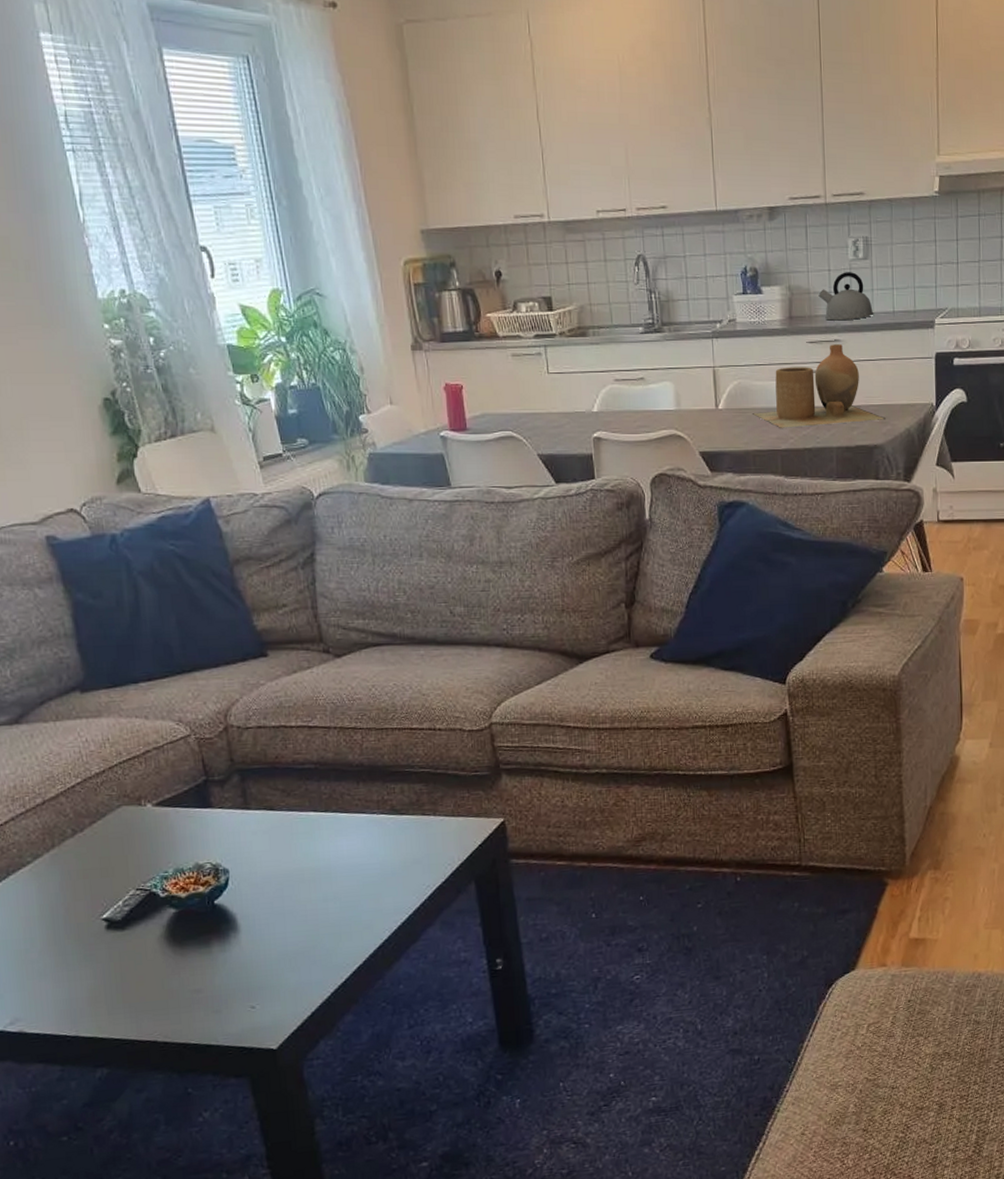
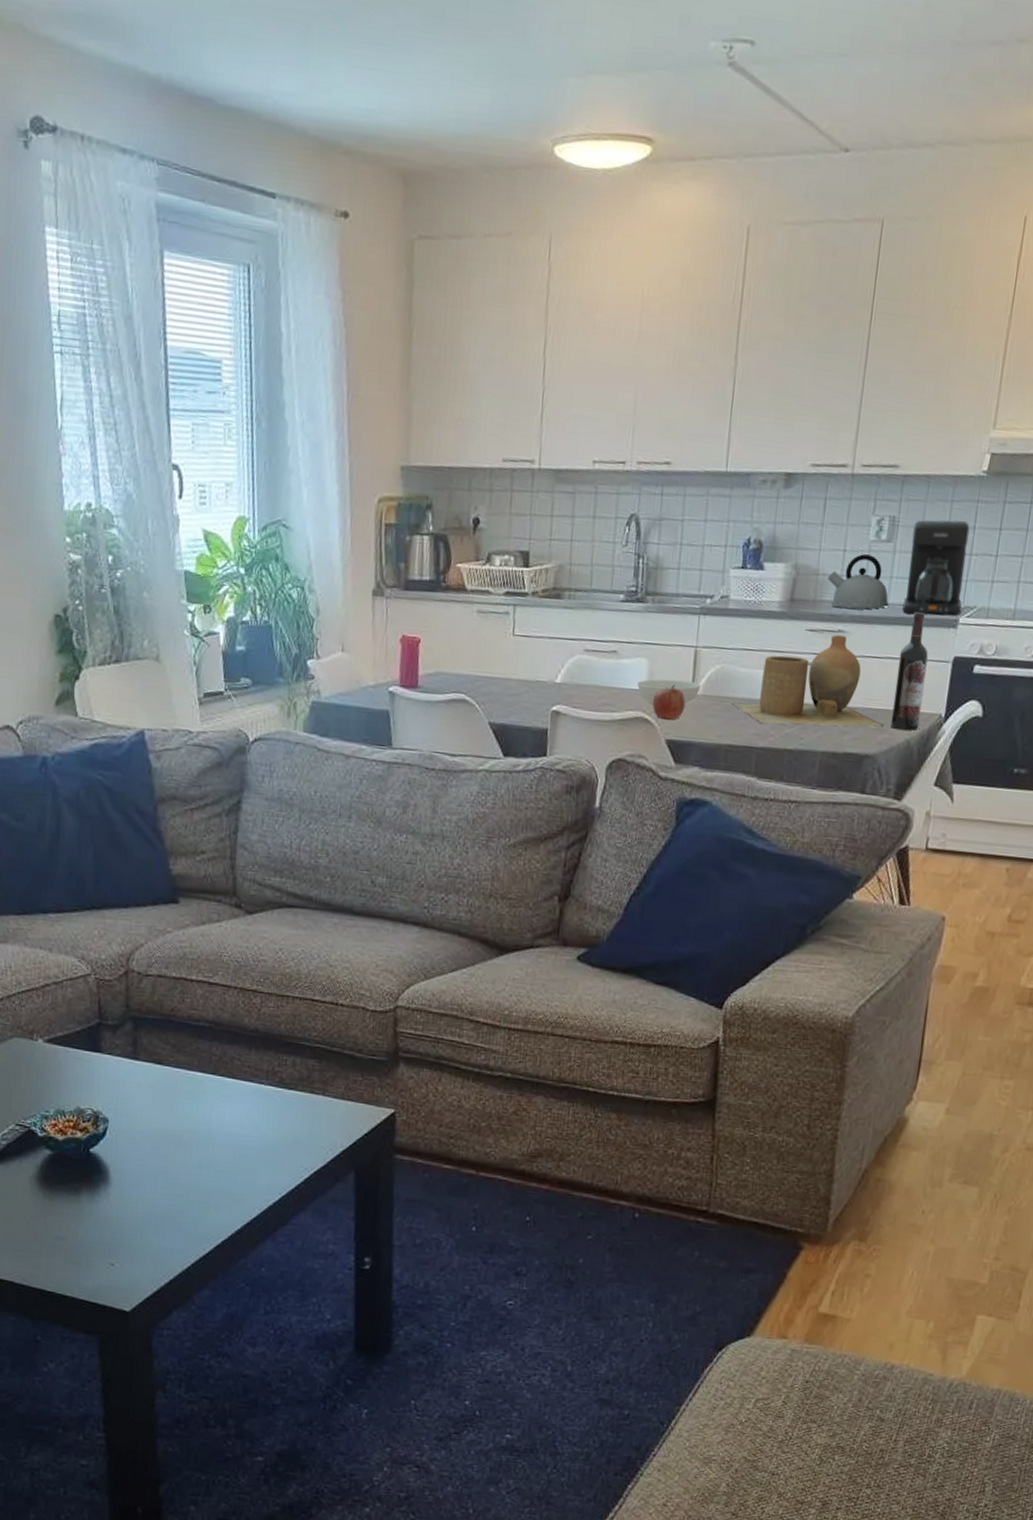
bowl: none [667,398,723,422] -> present [637,679,701,705]
fruit: none [682,402,712,435] -> present [652,684,686,721]
coffee maker: none [884,236,935,319] -> present [902,520,970,615]
wine bottle: none [889,318,916,420] -> present [890,612,928,731]

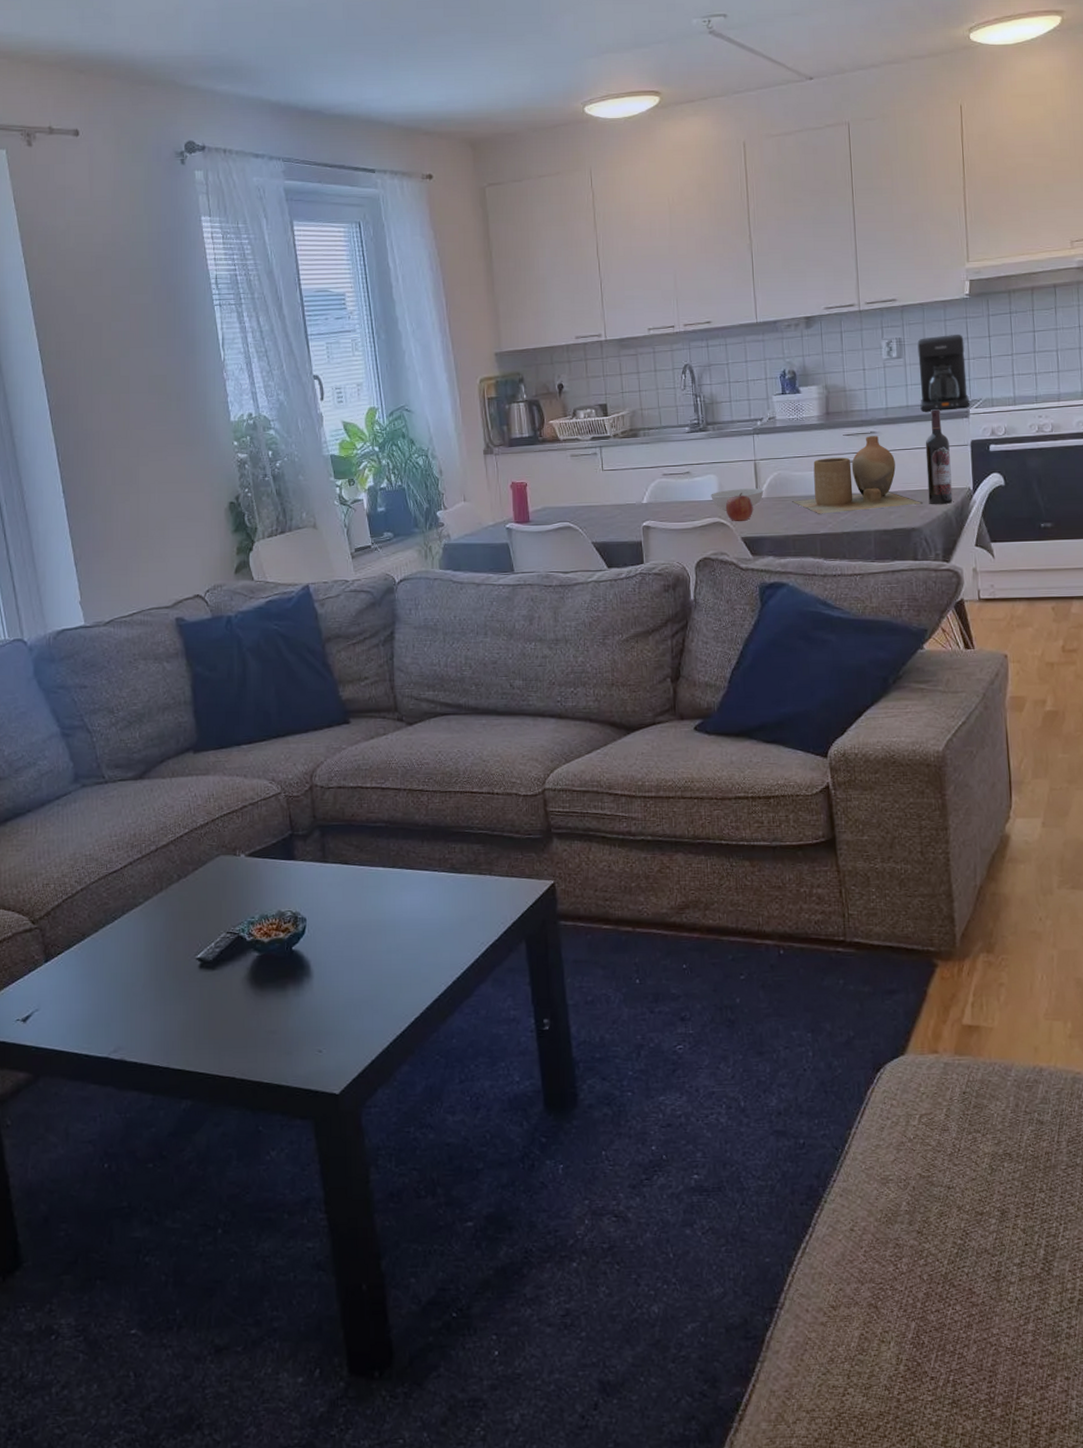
kettle: present [828,554,889,610] -> none [854,370,909,415]

